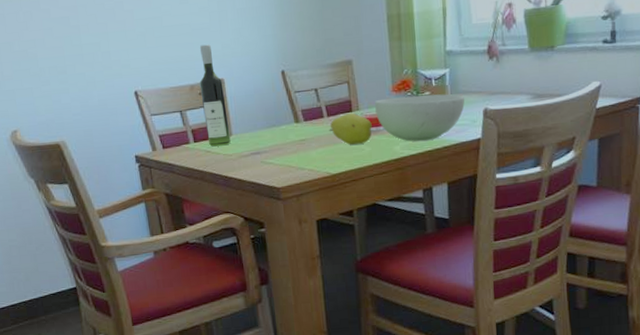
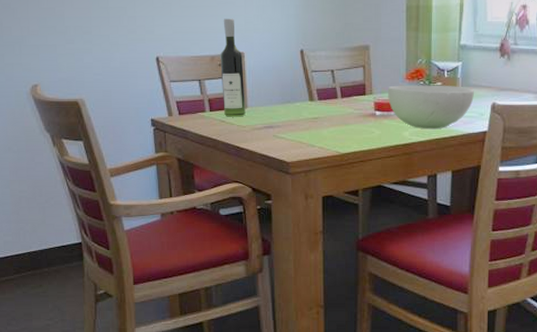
fruit: present [329,112,372,145] -> none [341,96,383,127]

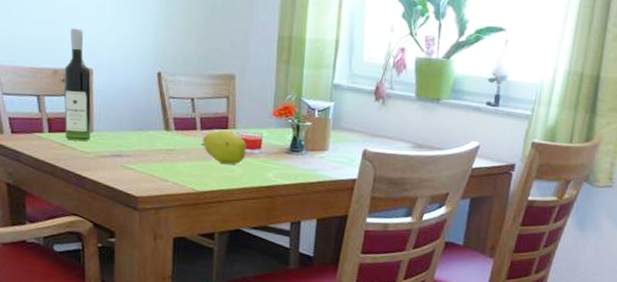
fruit: none [341,96,383,127] -> present [200,129,247,164]
bowl: present [388,85,474,129] -> none [252,121,345,172]

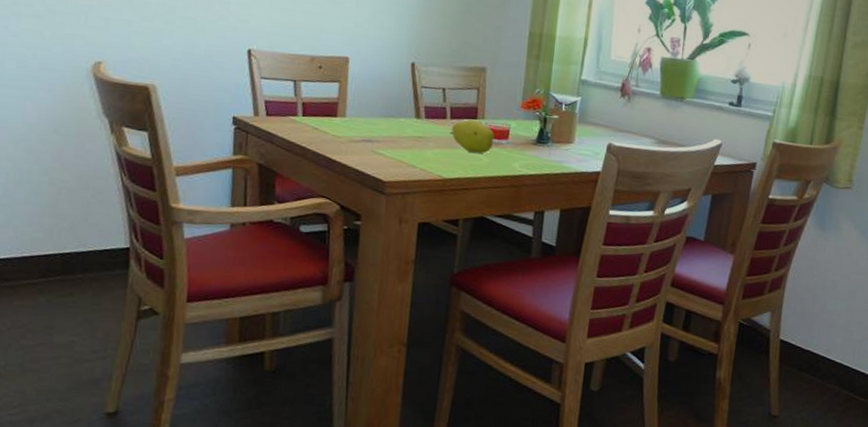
bottle: present [63,28,91,142] -> none [318,18,347,126]

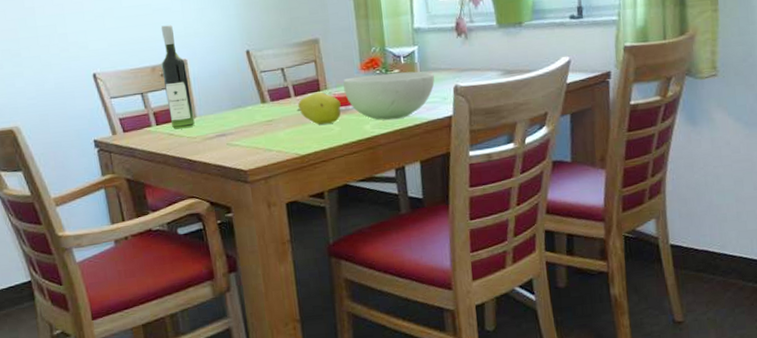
bottle: none [318,18,347,126] -> present [160,25,195,130]
bowl: none [500,112,591,164] -> present [343,71,435,121]

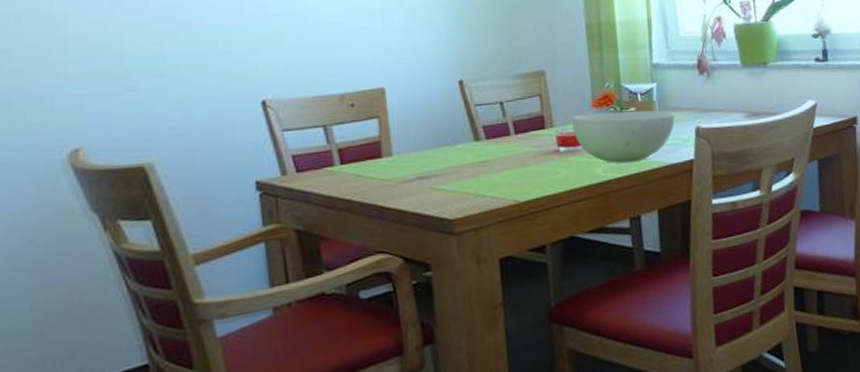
bottle: present [160,25,195,130] -> none [352,47,391,170]
fruit: present [296,91,341,125] -> none [516,129,569,167]

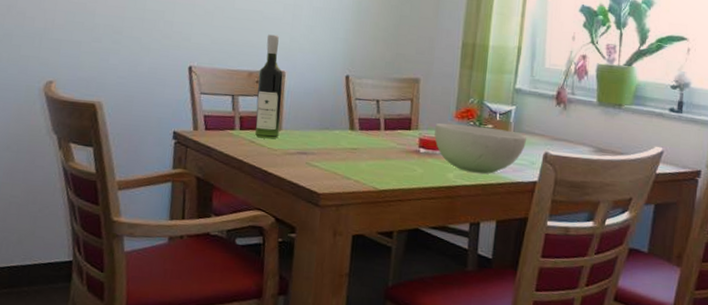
bottle: none [352,47,391,170] -> present [254,34,283,139]

